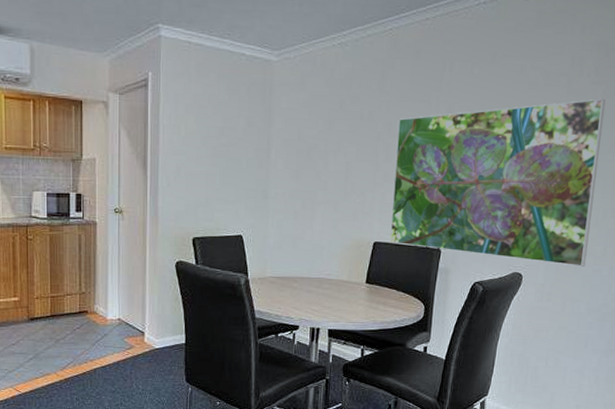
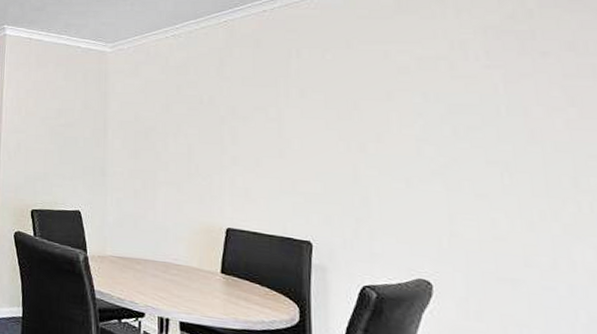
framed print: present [389,99,606,267] -> none [242,83,528,281]

